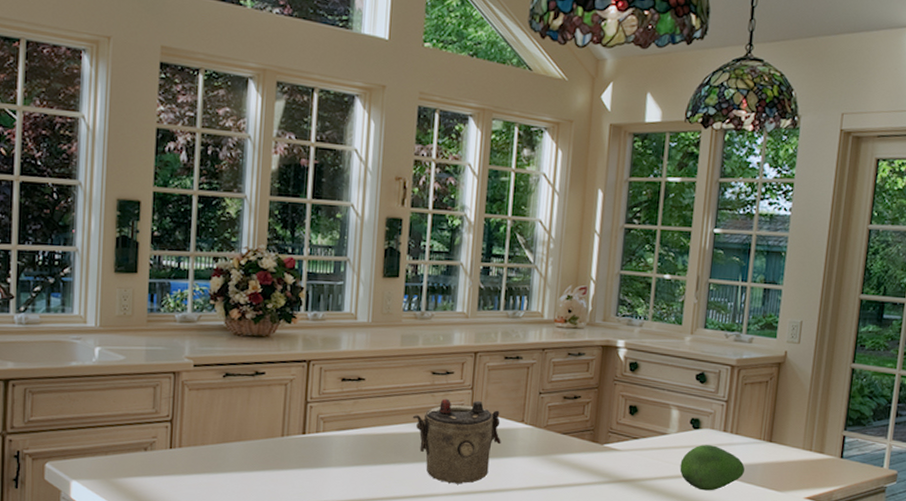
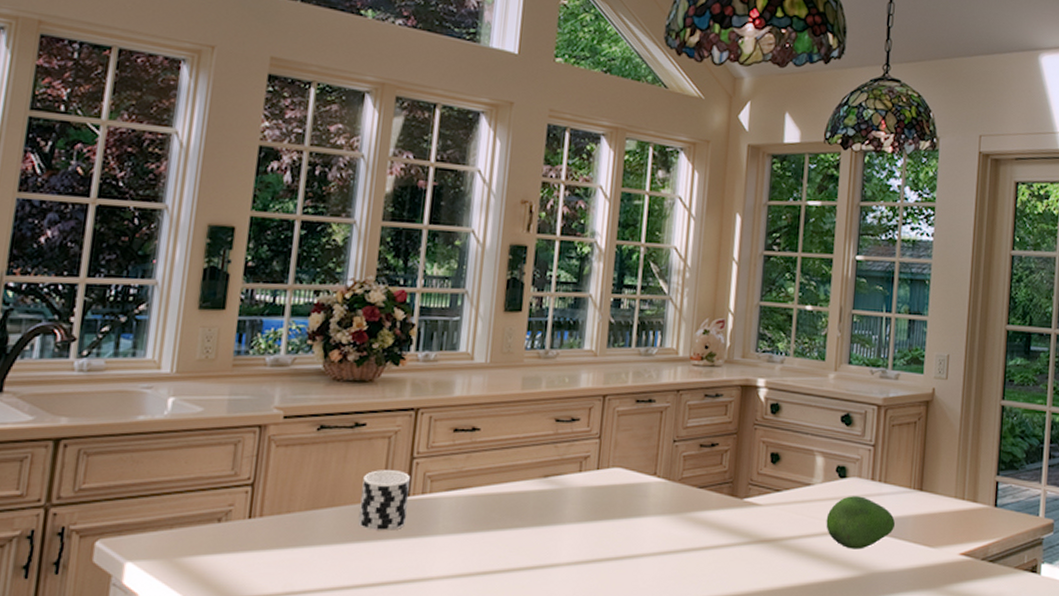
cup: none [262,411,305,462] -> present [358,470,410,531]
teapot: present [412,398,501,484] -> none [532,449,631,551]

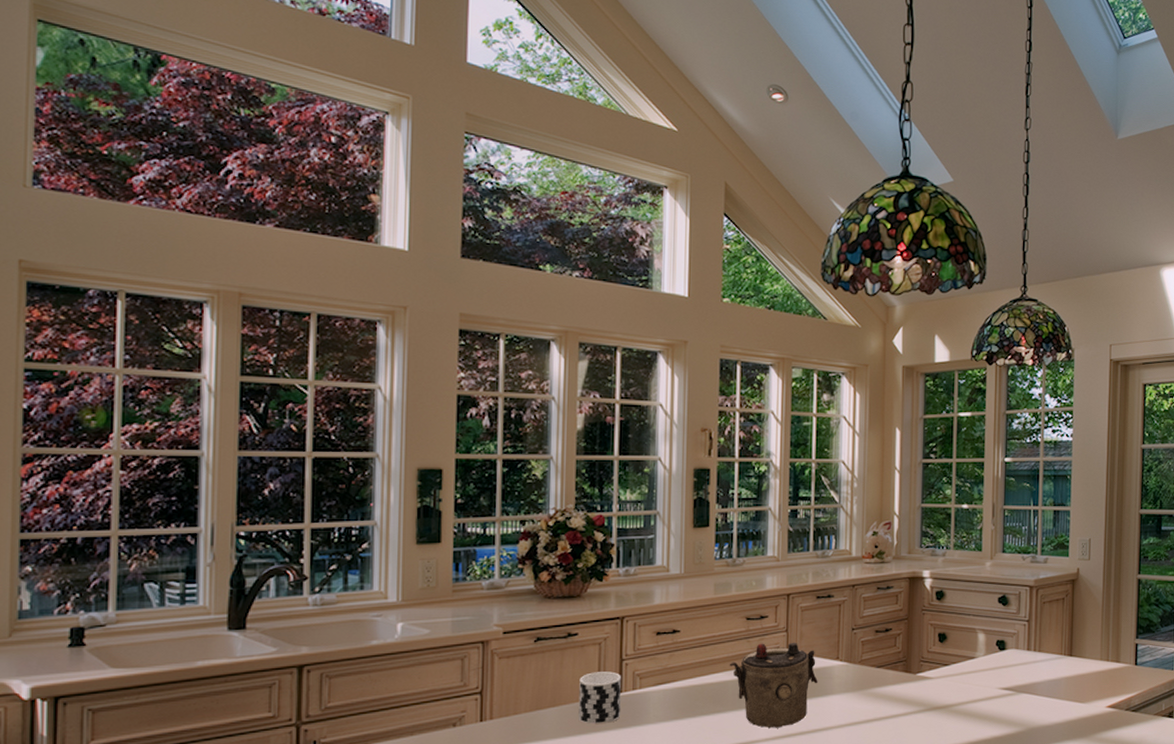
teapot: none [532,449,631,551] -> present [729,642,818,729]
fruit: present [826,496,895,550] -> none [989,664,1049,710]

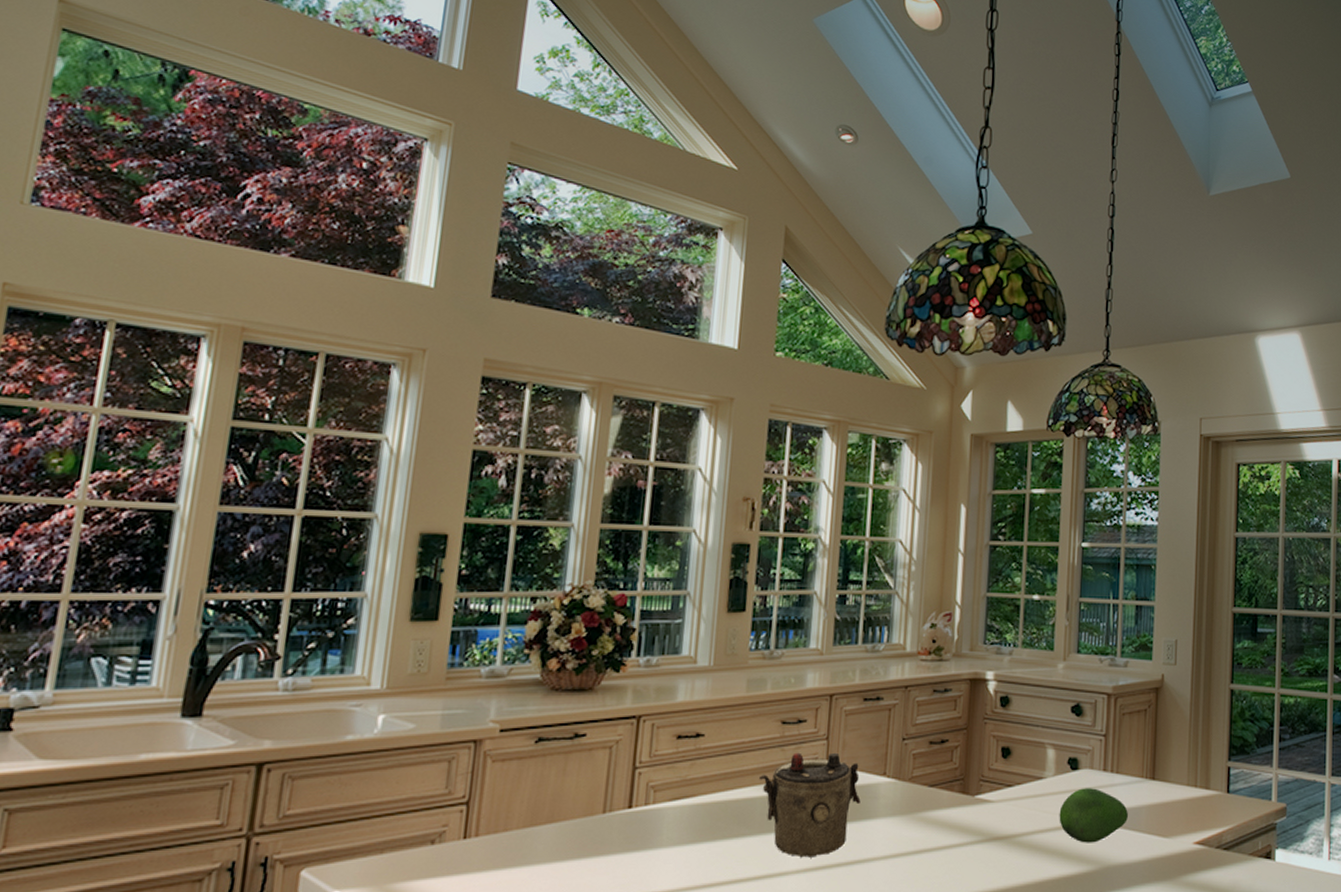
cup: present [578,671,621,724] -> none [578,782,633,846]
fruit: none [989,664,1049,710] -> present [1059,788,1128,843]

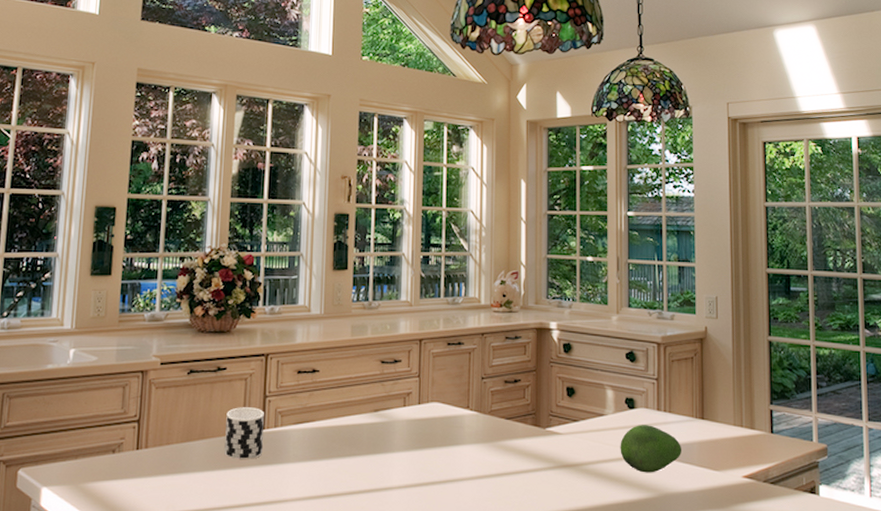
cup: none [578,782,633,846] -> present [224,407,264,459]
teapot: present [758,752,861,858] -> none [364,387,449,476]

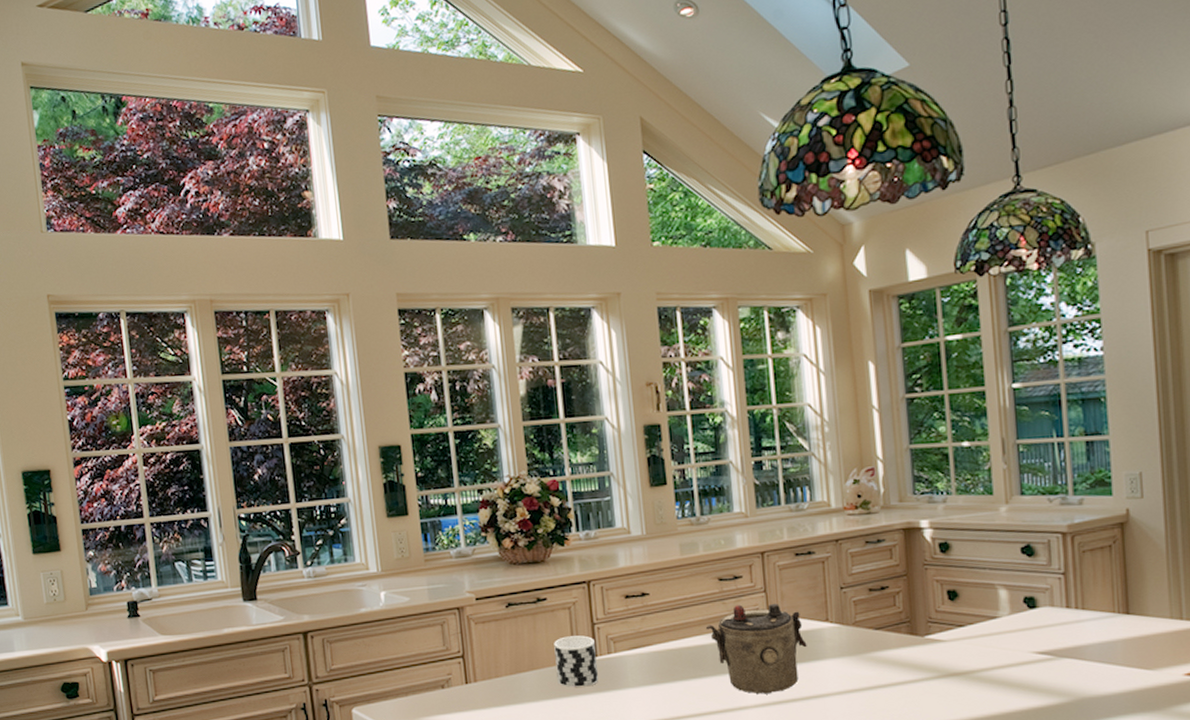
teapot: none [364,387,449,476] -> present [705,603,807,695]
fruit: present [620,425,681,473] -> none [1020,624,1101,677]

